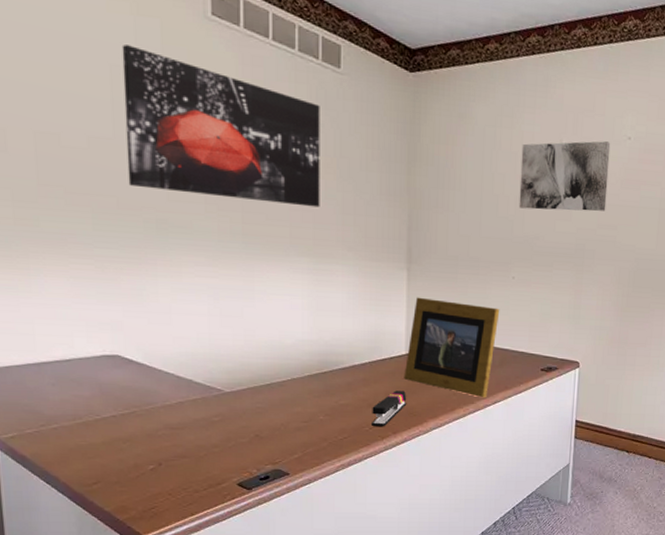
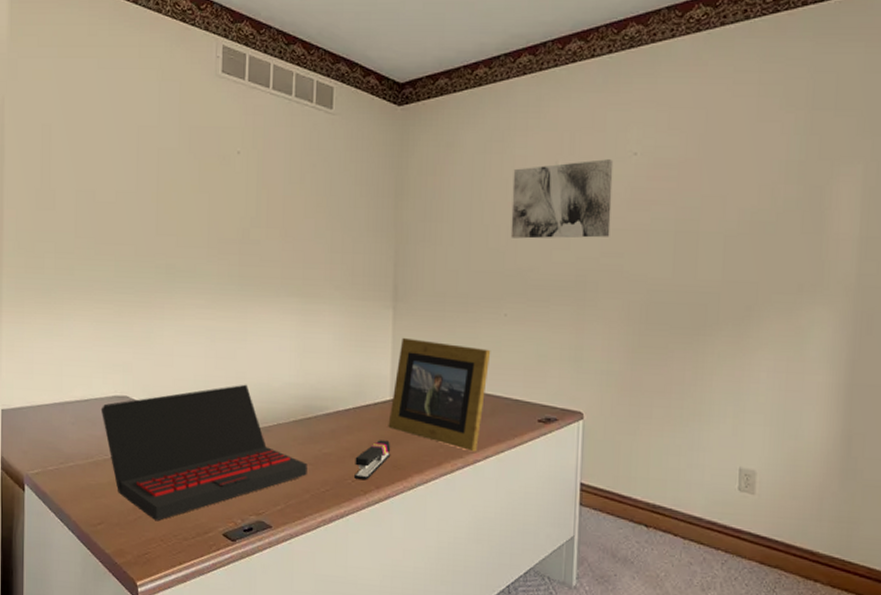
laptop: none [87,341,324,477] -> present [100,384,307,521]
wall art: present [122,45,320,208] -> none [145,107,313,247]

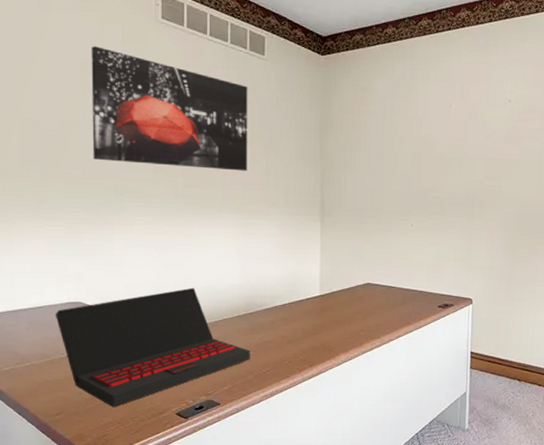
wall art: none [145,107,313,247] -> present [91,46,248,171]
stapler: present [354,440,391,479] -> none [291,328,321,360]
picture frame: present [388,337,491,452] -> none [318,245,401,333]
wall art: present [510,159,614,239] -> none [415,104,494,166]

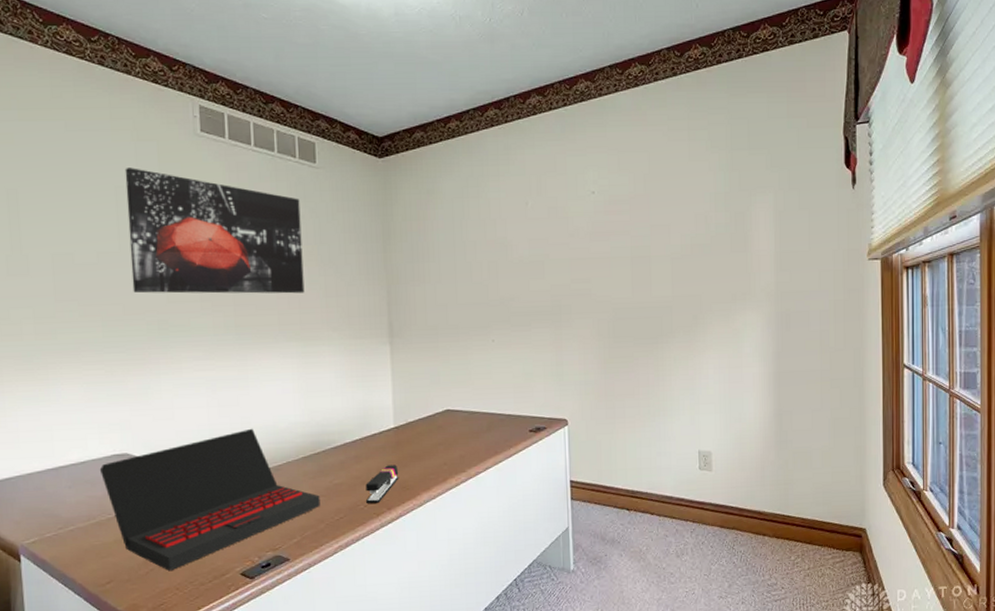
stapler: none [291,328,321,360] -> present [365,465,399,503]

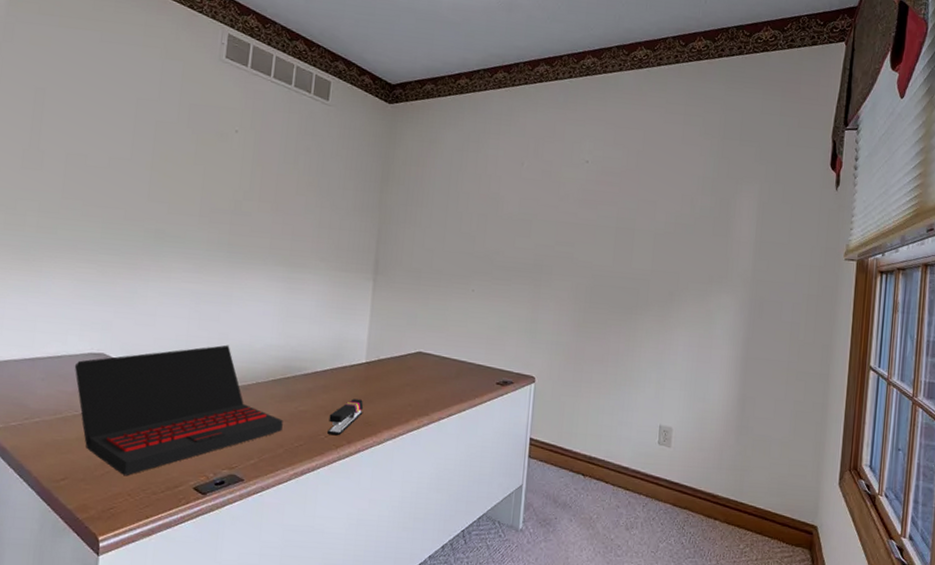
wall art: present [125,168,305,294] -> none [137,82,308,221]

